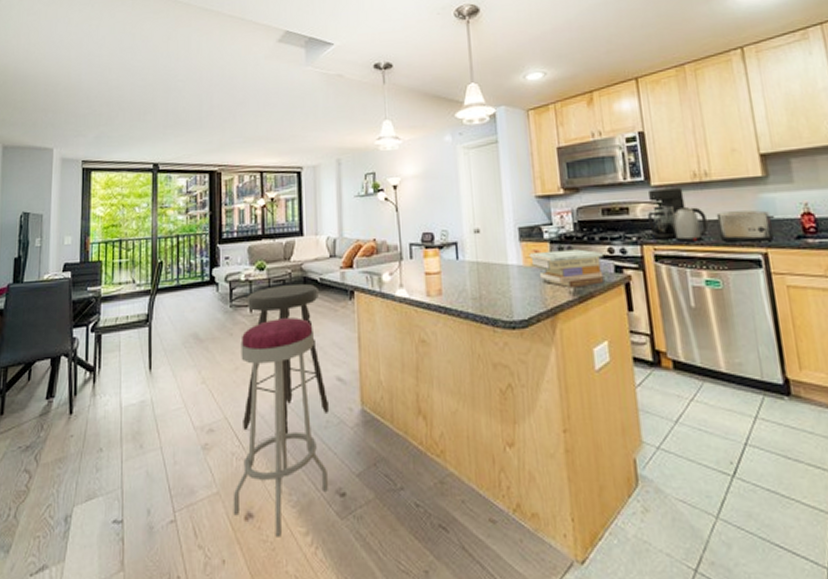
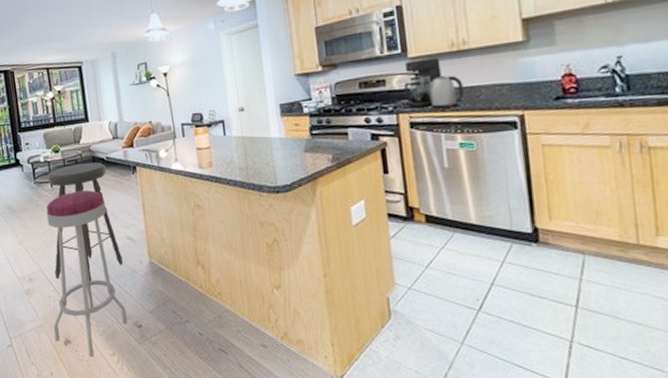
books: present [529,249,604,289] -> none [290,120,361,156]
toaster: present [716,210,775,243] -> none [473,73,534,106]

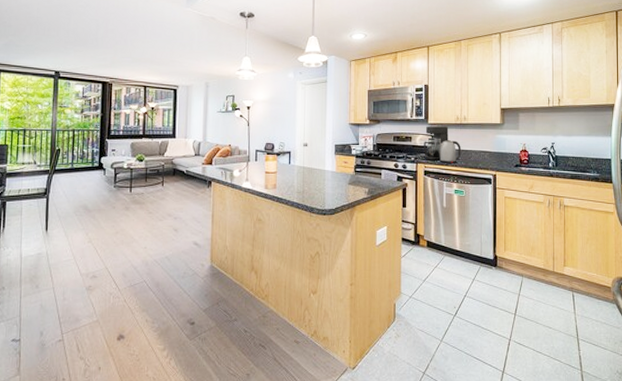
bar stool: present [46,190,127,357] -> none [108,198,182,352]
music stool: present [47,162,123,286] -> none [120,173,186,285]

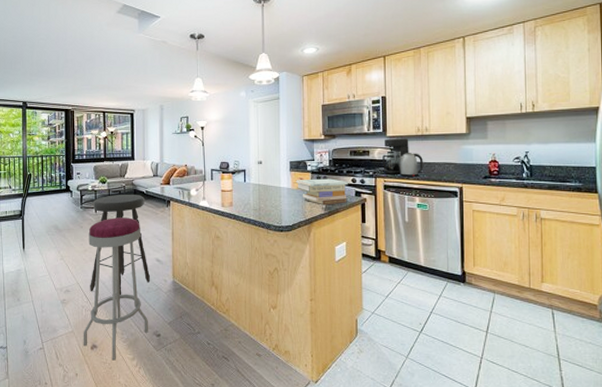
bar stool: none [108,198,182,352] -> present [83,217,148,361]
music stool: none [120,173,186,285] -> present [90,194,150,299]
books: none [340,162,391,190] -> present [296,178,348,205]

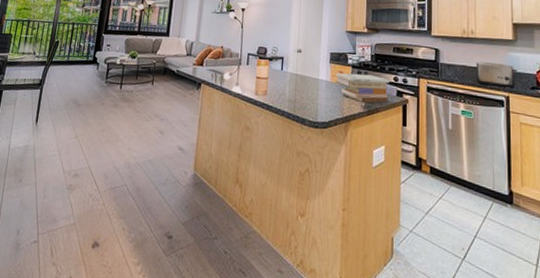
bar stool: present [83,217,148,361] -> none [83,96,166,264]
music stool: present [90,194,150,299] -> none [101,71,174,190]
coffee maker: present [382,139,409,174] -> none [426,38,454,77]
kettle: present [400,152,423,177] -> none [444,54,468,81]
toaster: none [430,157,471,180] -> present [476,62,518,89]

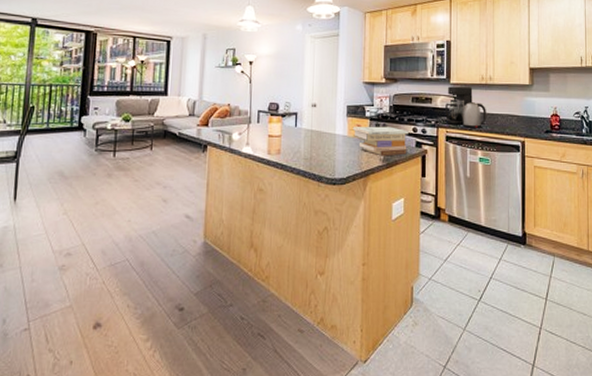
coffee maker: none [426,38,454,77] -> present [445,86,473,125]
kettle: none [444,54,468,81] -> present [463,101,486,128]
toaster: present [476,62,518,89] -> none [493,108,534,133]

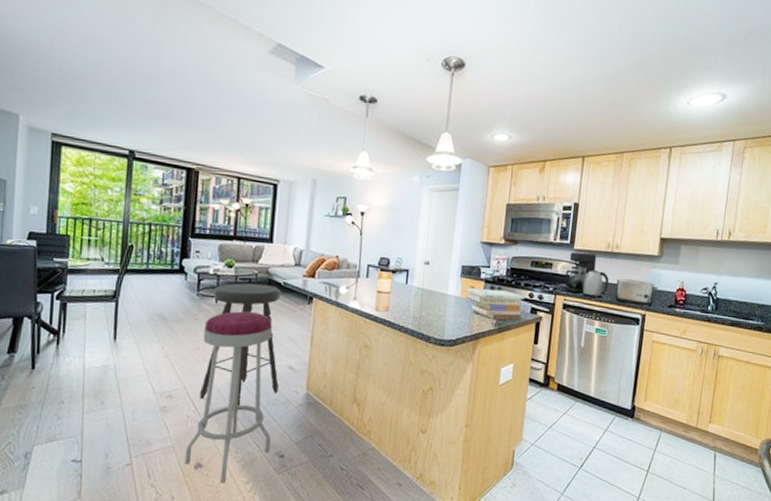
bar stool: none [83,163,170,343] -> present [184,311,273,483]
music stool: none [98,135,176,265] -> present [200,283,281,411]
toaster: none [493,108,534,133] -> present [614,278,658,307]

